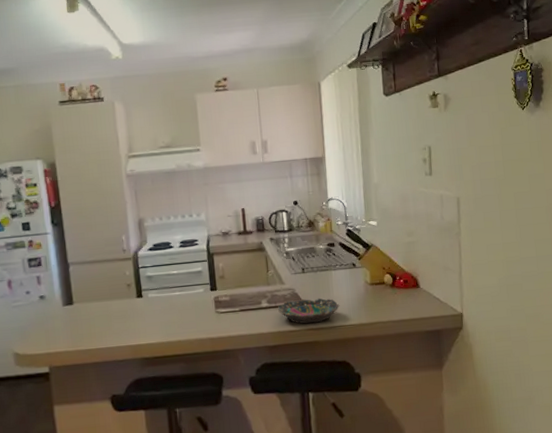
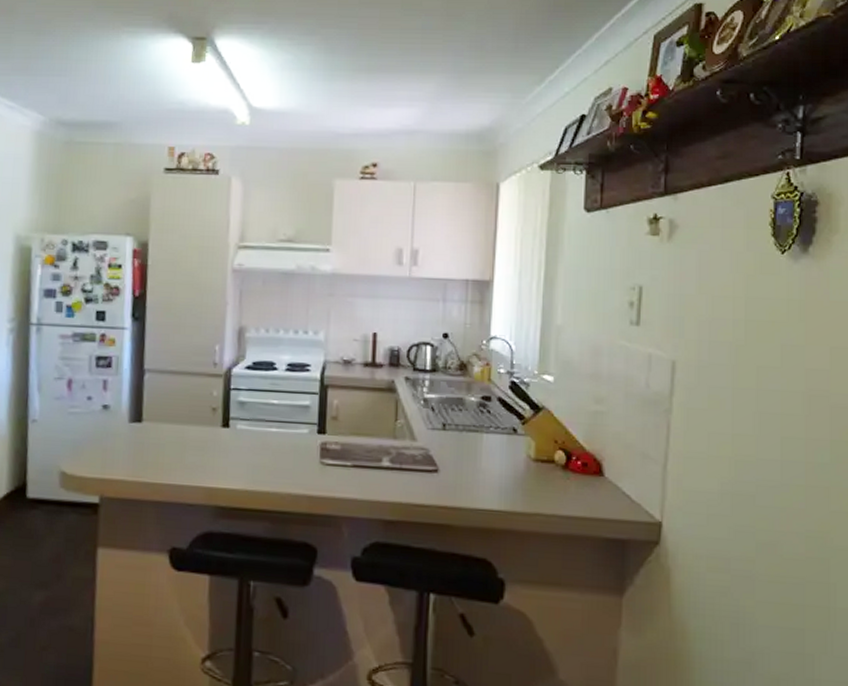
bowl: present [278,298,340,324] -> none [403,463,488,500]

